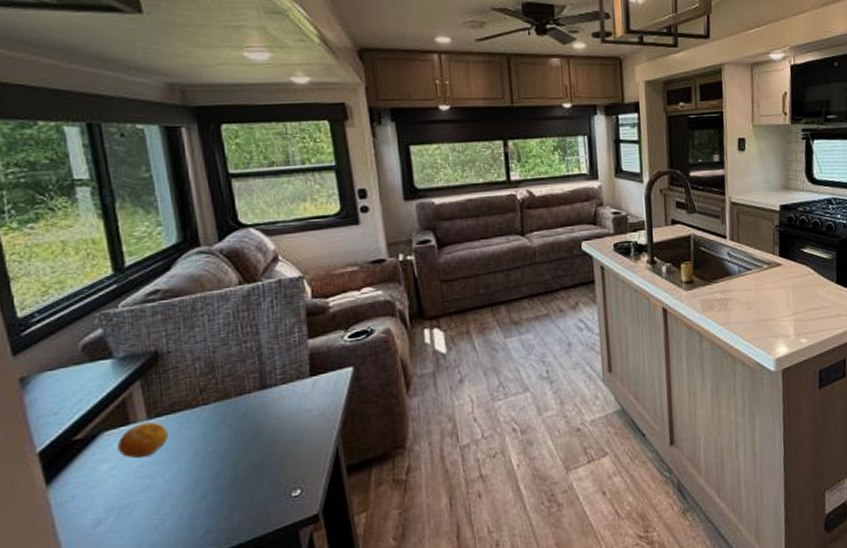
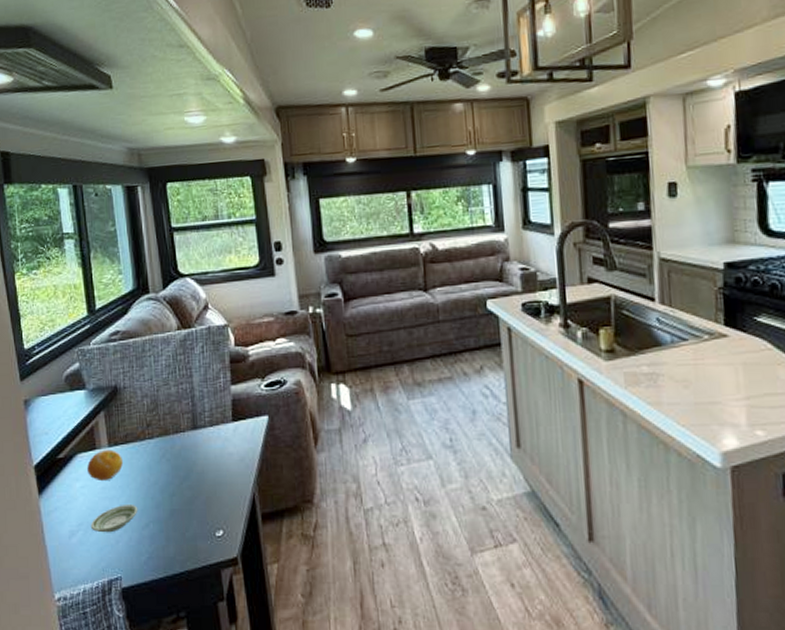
saucer: none [124,478,191,516] -> present [90,505,138,533]

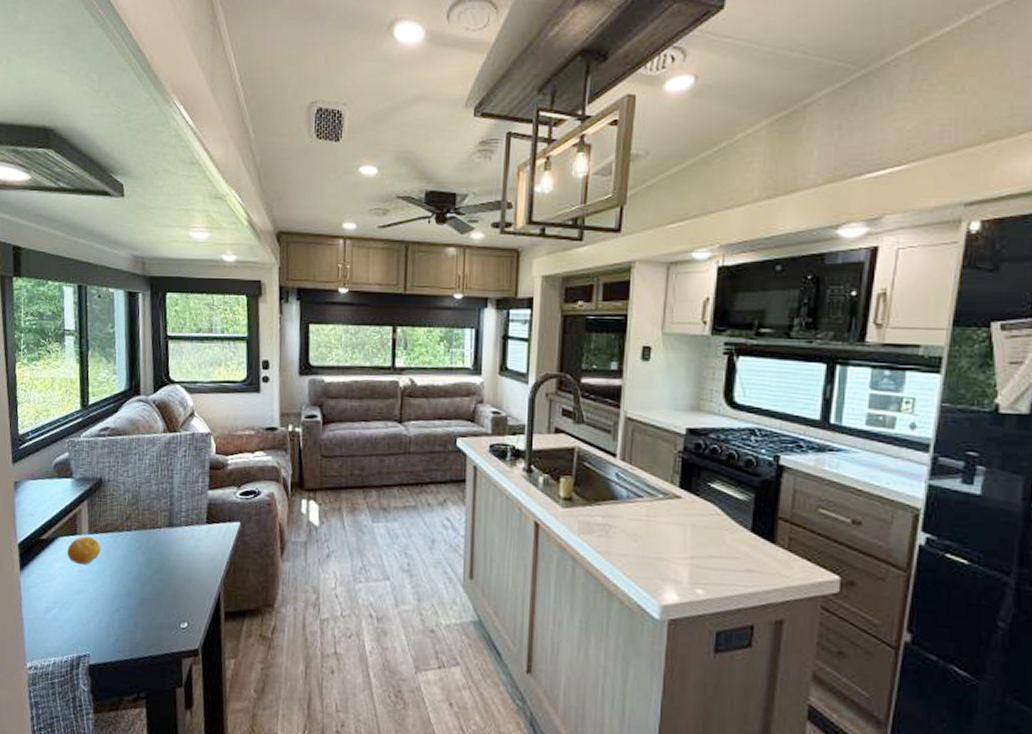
saucer: present [90,505,138,533] -> none [65,588,111,613]

